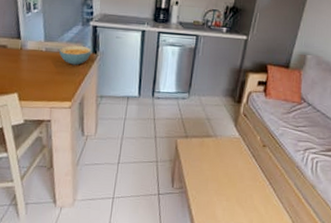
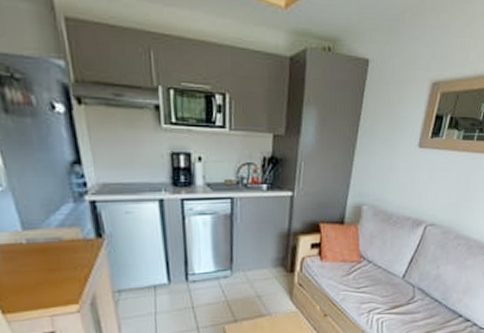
cereal bowl: present [58,45,92,65] -> none [46,230,95,256]

